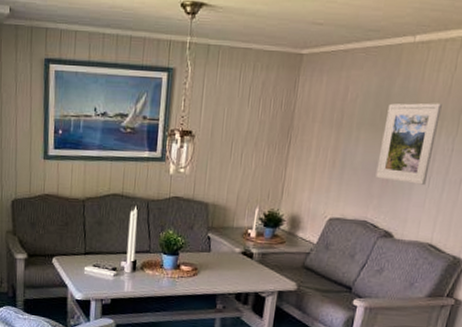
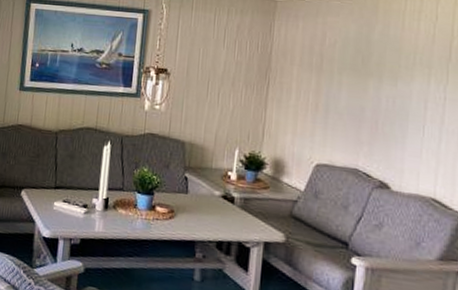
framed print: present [375,103,442,185] -> none [363,50,427,134]

